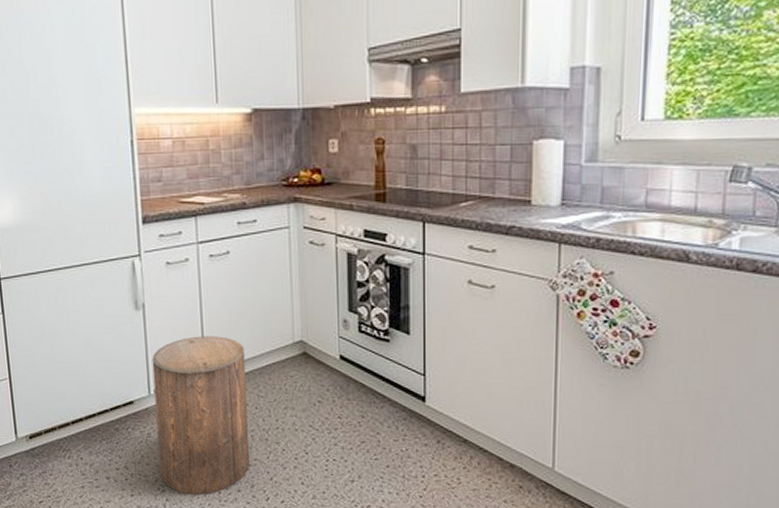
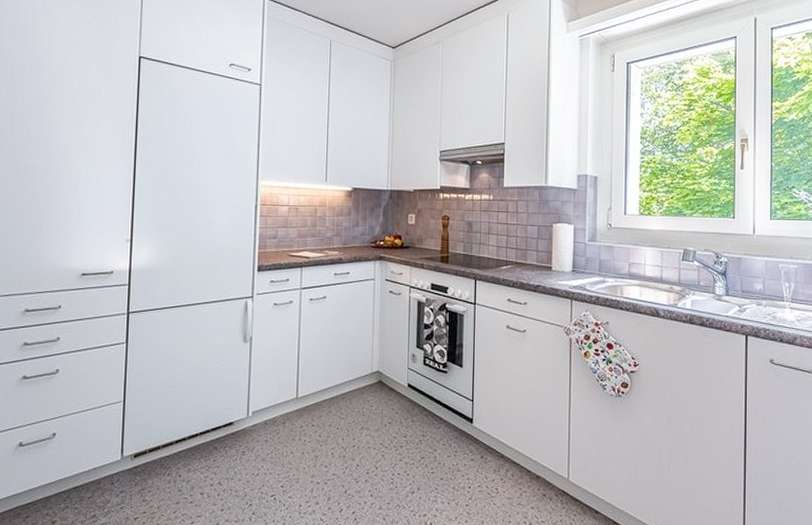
stool: present [152,336,249,494] -> none [249,366,332,507]

